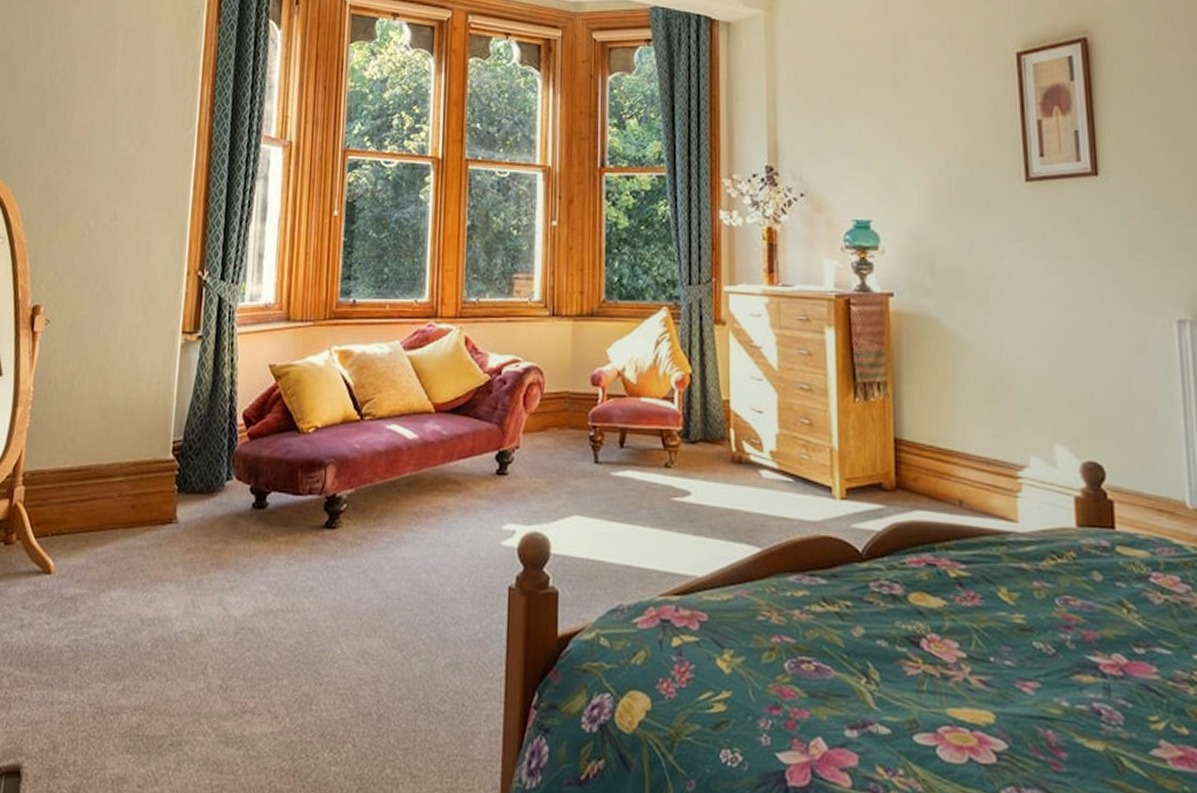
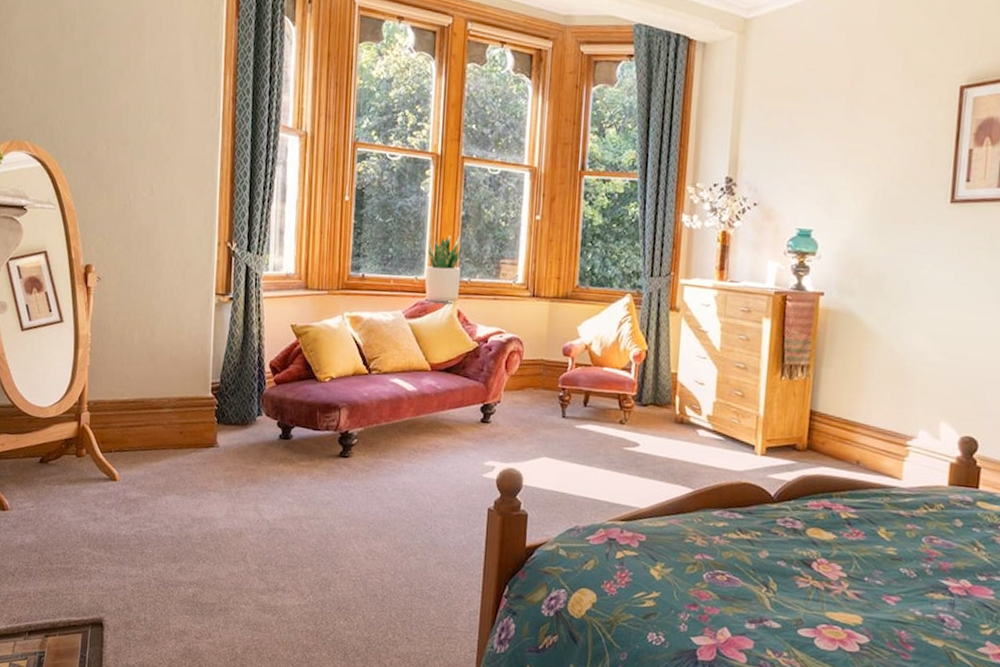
planter: none [426,248,469,329] -> present [425,235,462,303]

